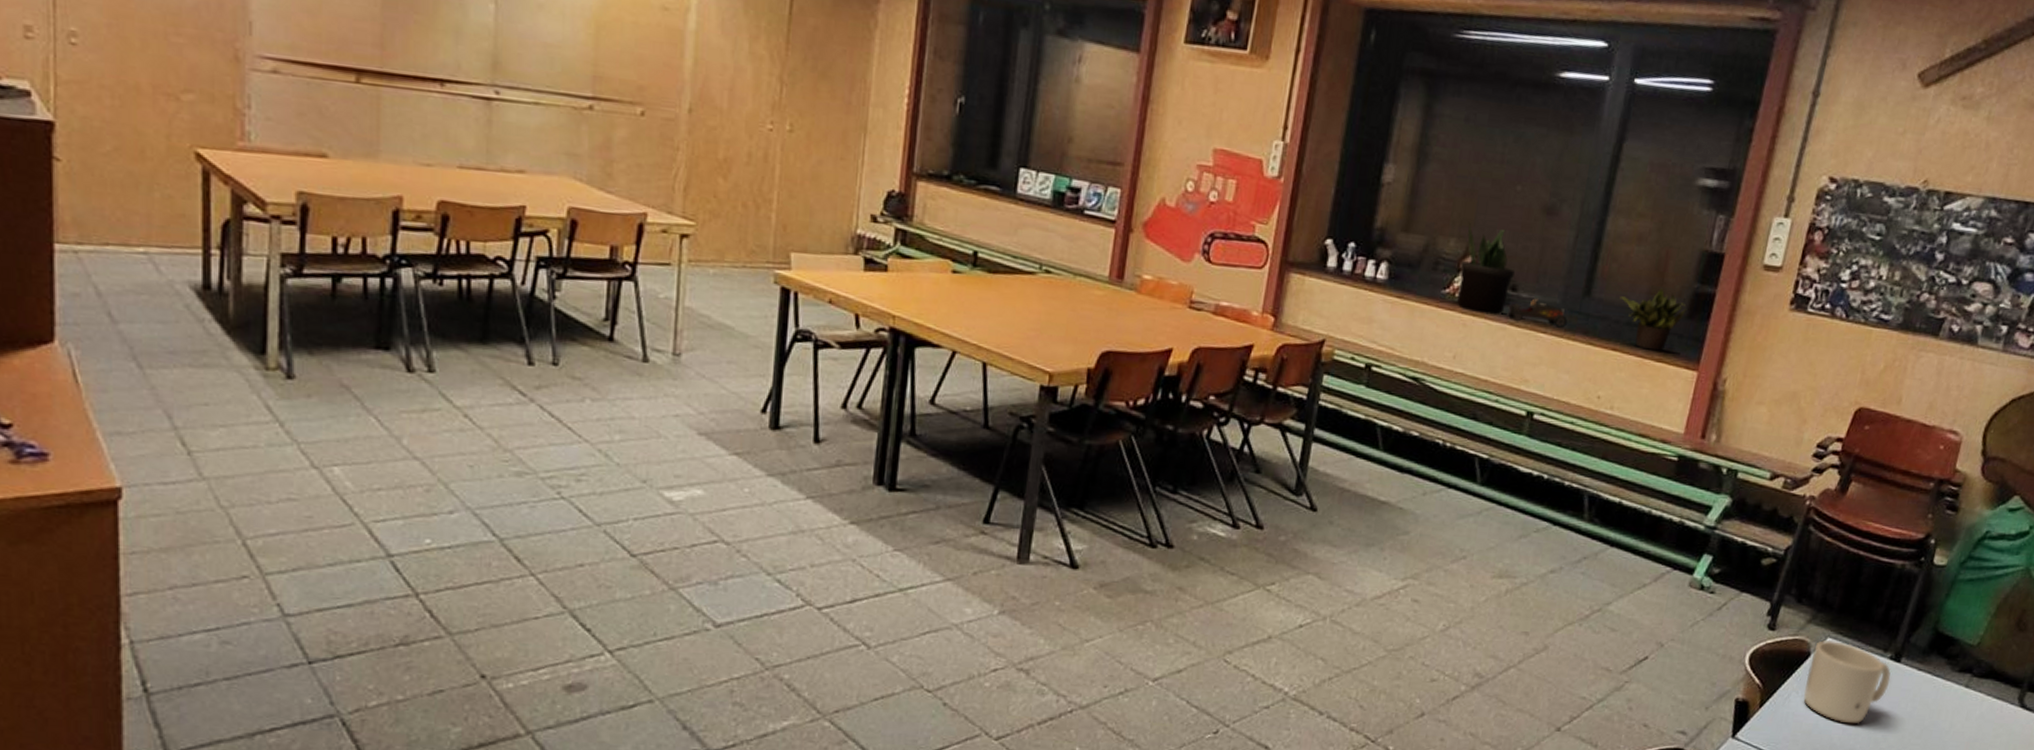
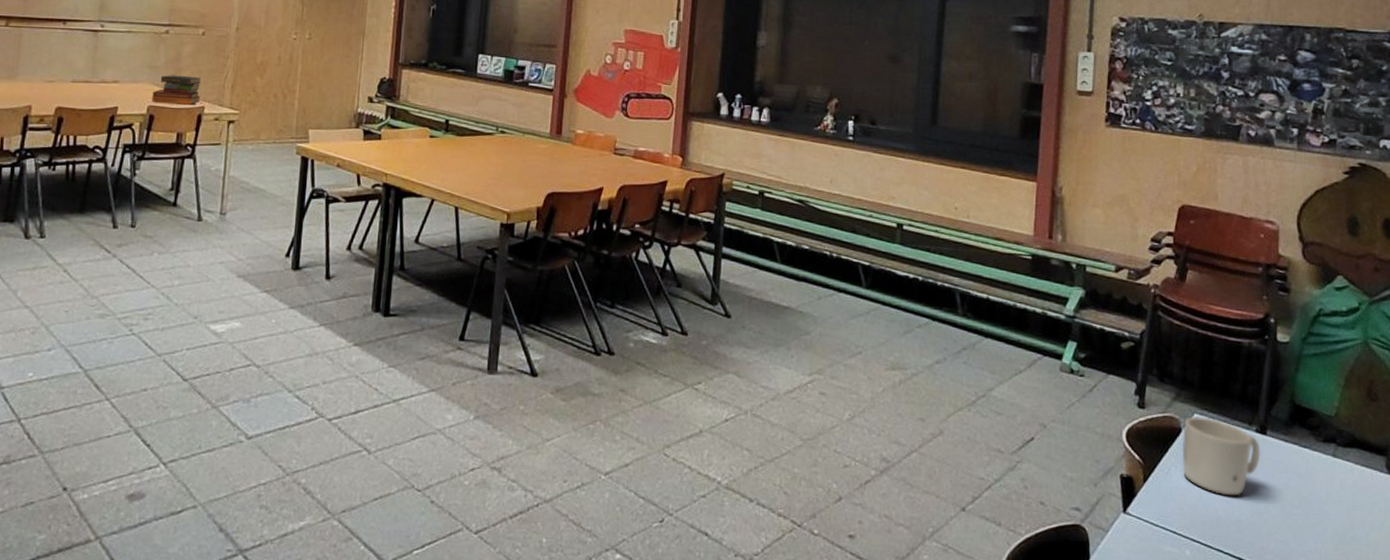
books: none [572,167,641,210] -> present [151,75,201,105]
planter: present [1455,222,1515,315] -> none [827,72,872,145]
toy car: present [1508,298,1568,328] -> none [871,129,920,152]
potted plant: present [1619,288,1688,351] -> none [961,115,1019,167]

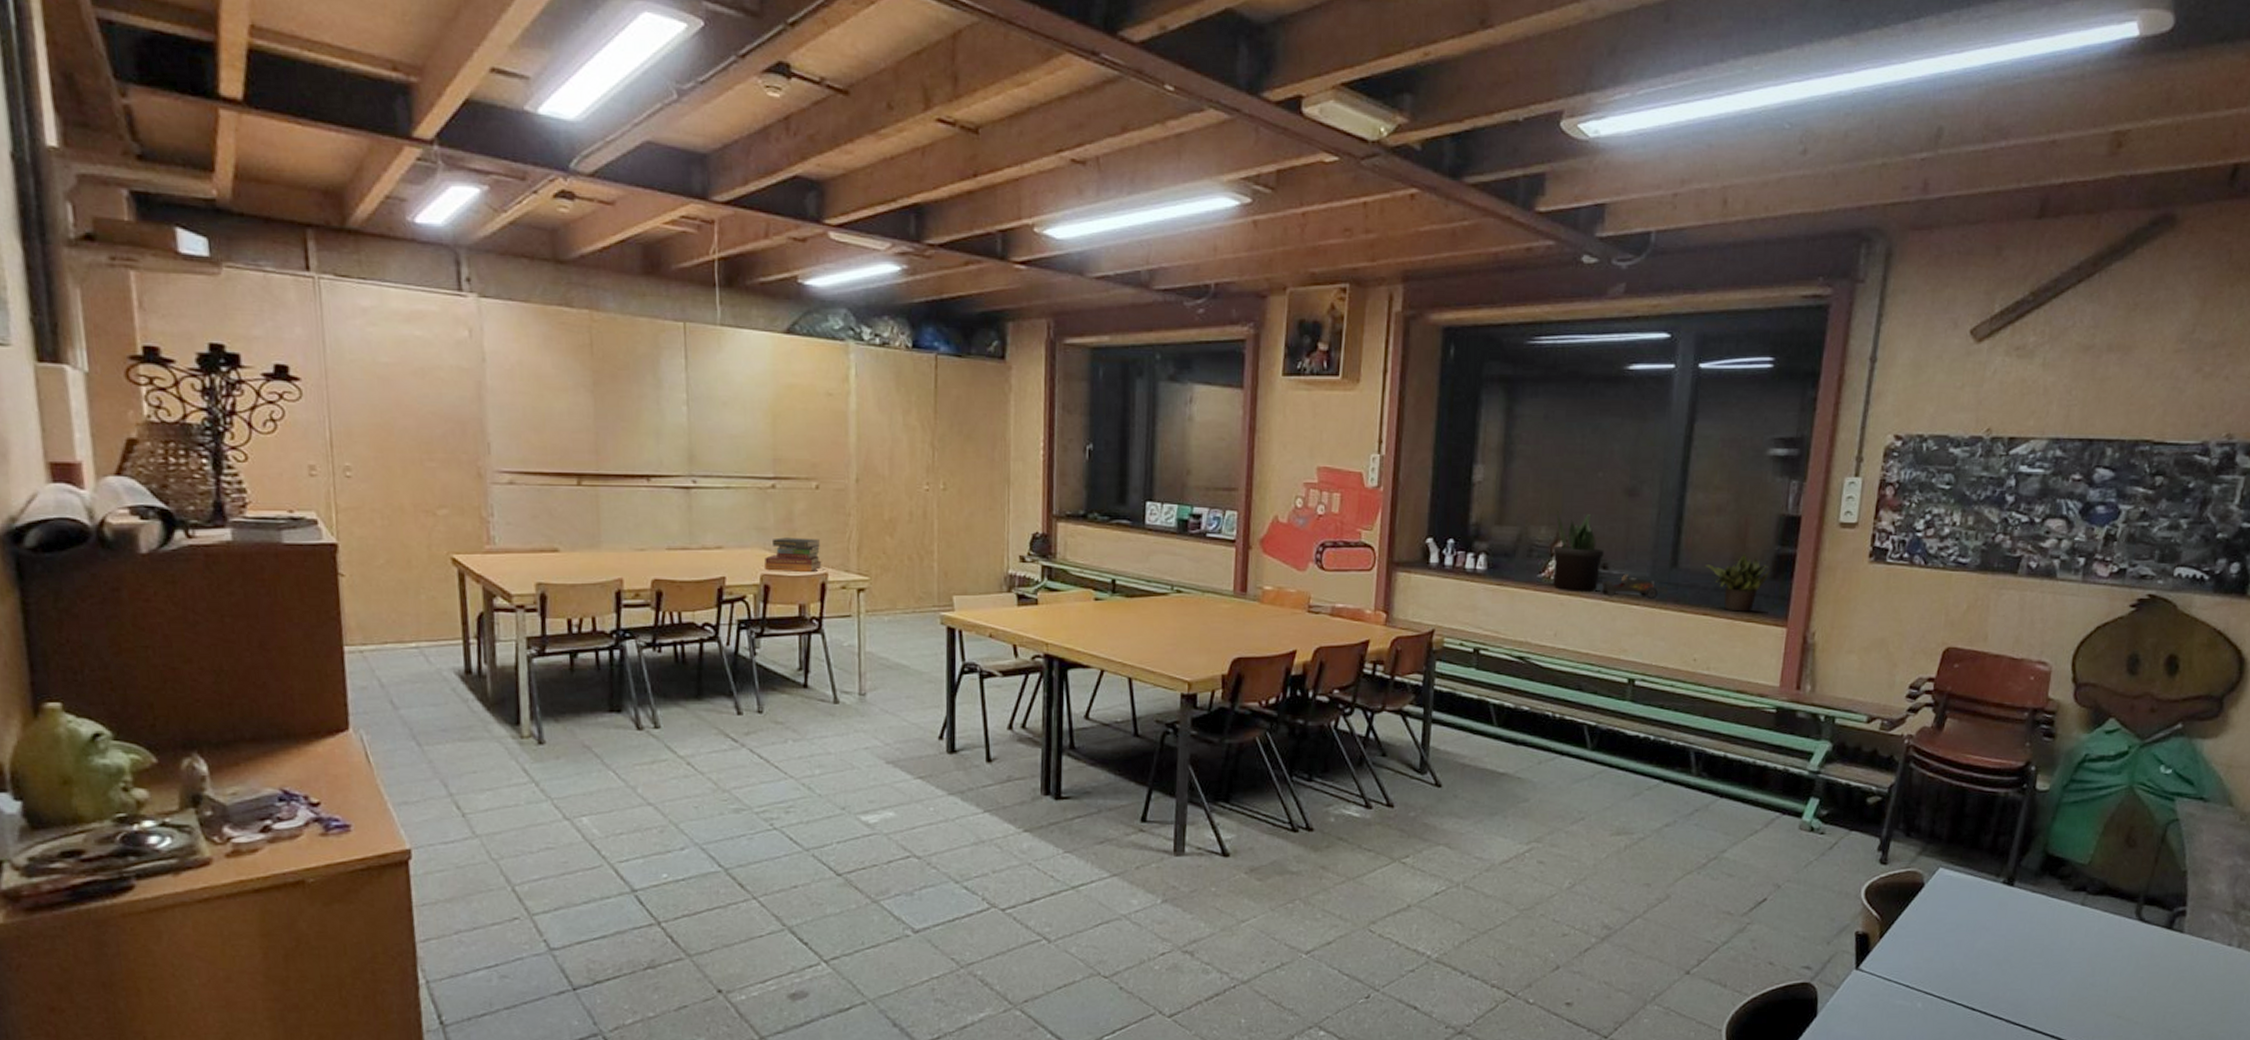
planter: none [827,72,872,145] -> present [1552,510,1604,593]
toy car: none [871,129,920,152] -> present [1602,574,1658,599]
potted plant: none [961,115,1019,167] -> present [1705,554,1771,612]
mug: present [1182,415,1261,496] -> none [1921,869,2006,949]

